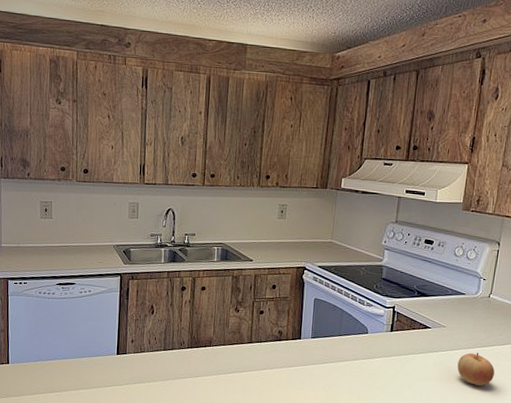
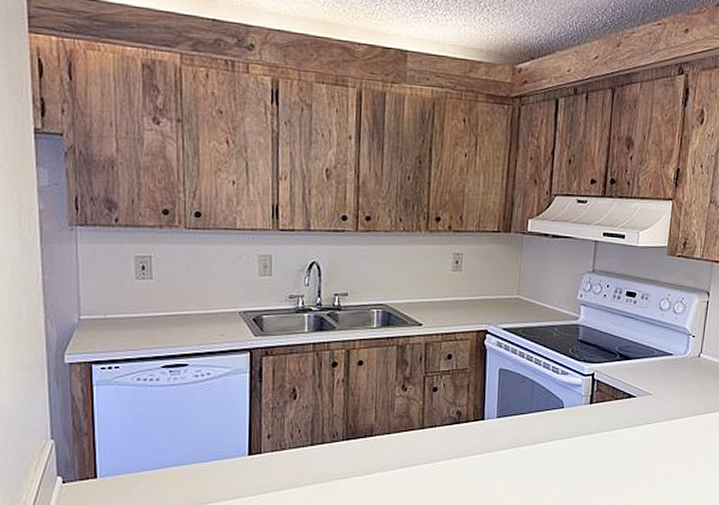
apple: present [457,352,495,386] -> none [666,422,707,461]

